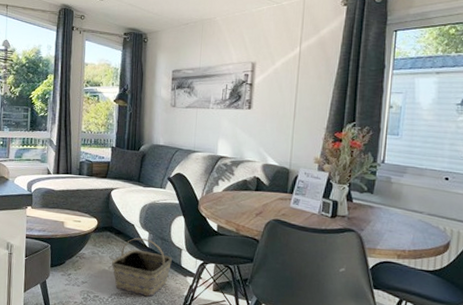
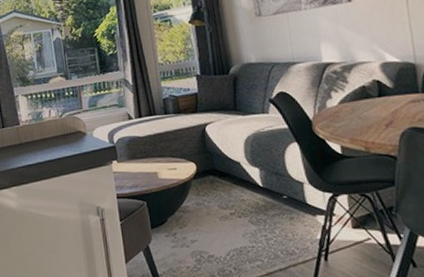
basket: present [111,238,173,297] -> none [221,177,295,247]

